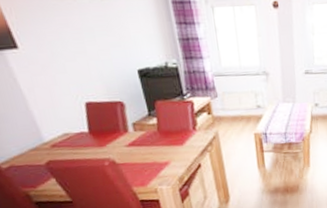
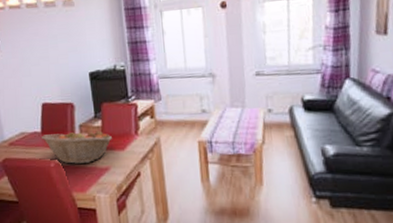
fruit basket: none [88,127,170,162] -> present [40,129,112,164]

